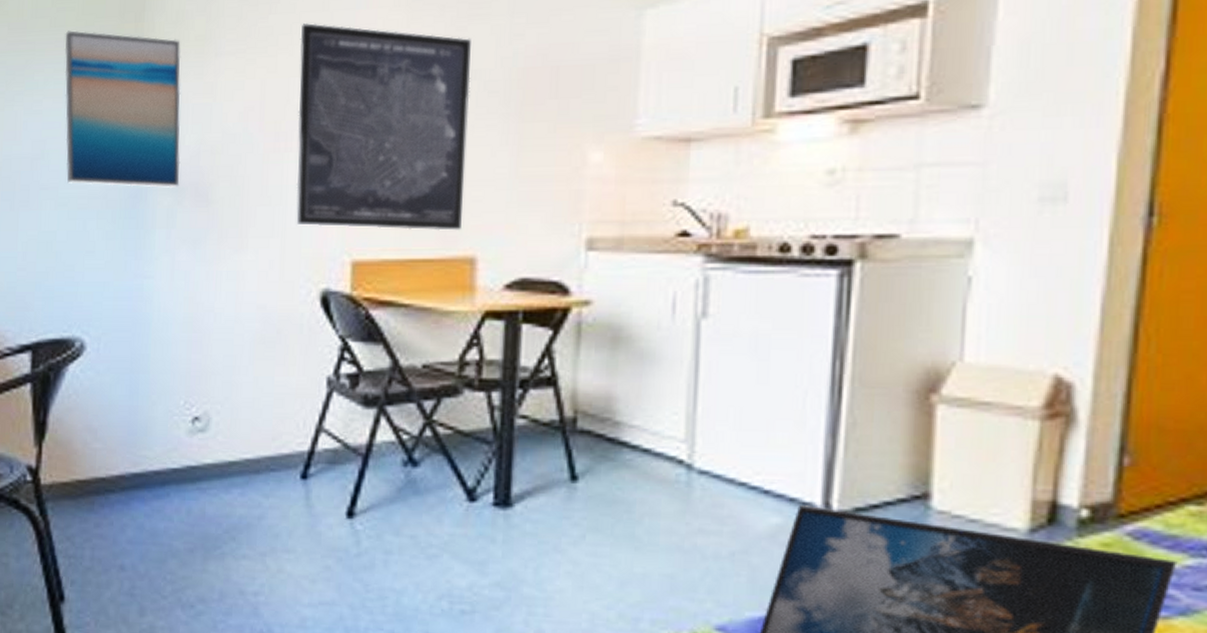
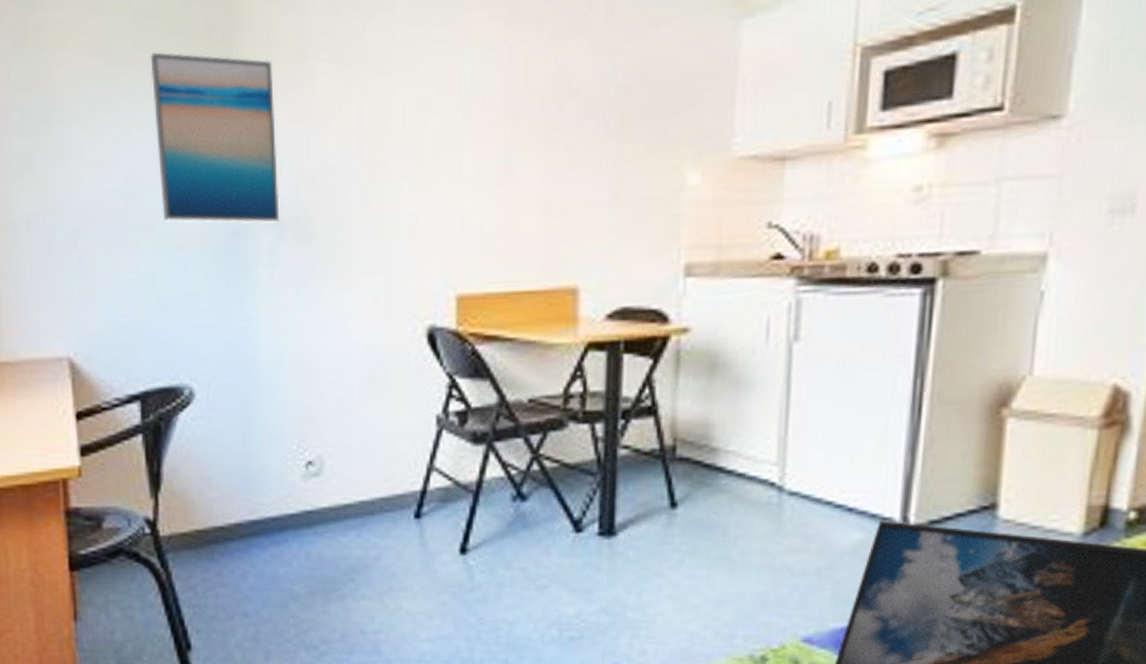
wall art: present [296,23,471,231] -> none [396,39,570,261]

